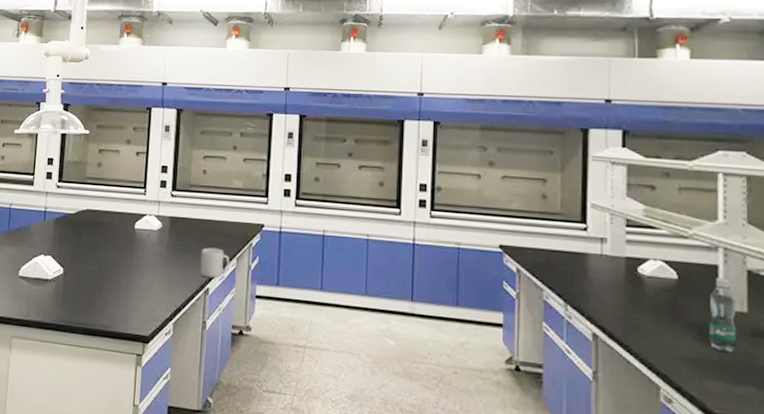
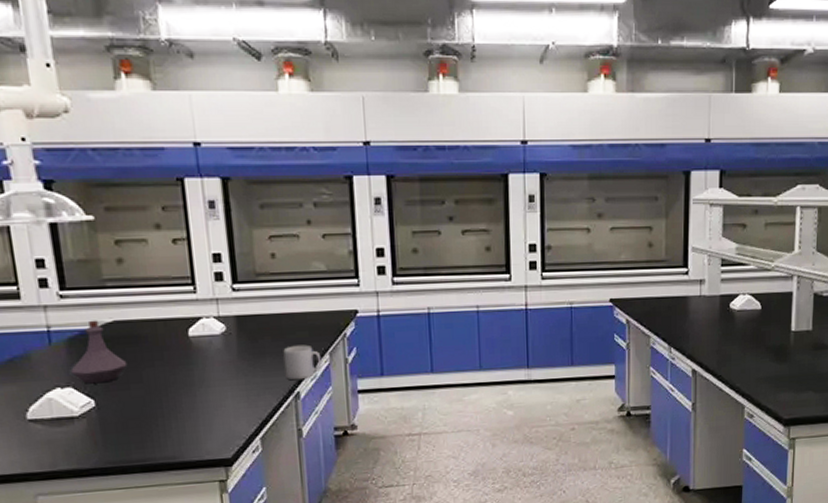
flask: none [53,207,90,256] -> present [71,320,128,384]
bottle: present [709,278,737,353] -> none [783,303,804,367]

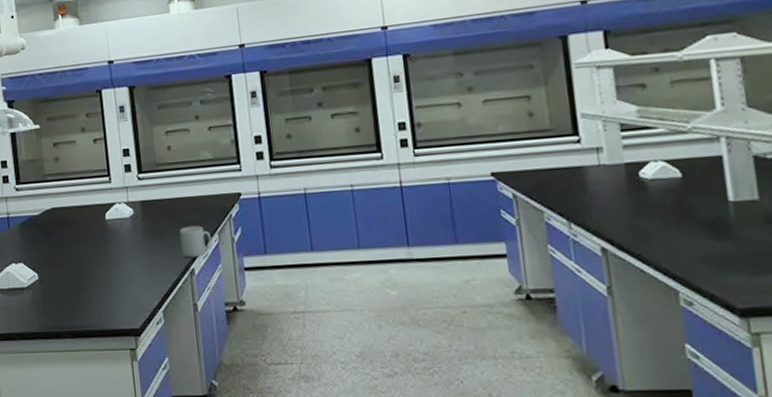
flask: present [71,320,128,384] -> none [22,207,61,261]

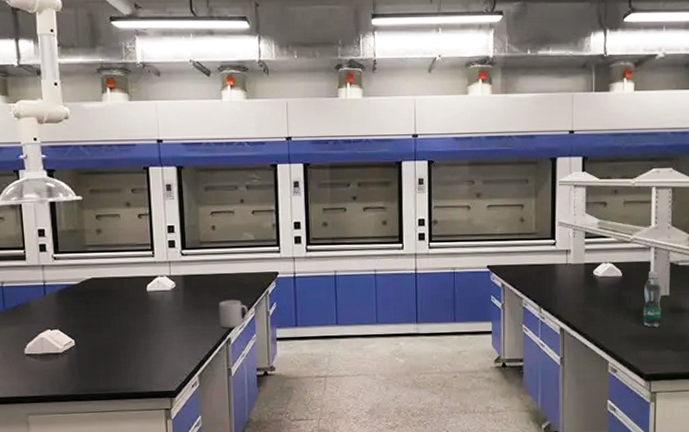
bottle: none [717,168,752,245] -> present [643,271,662,328]

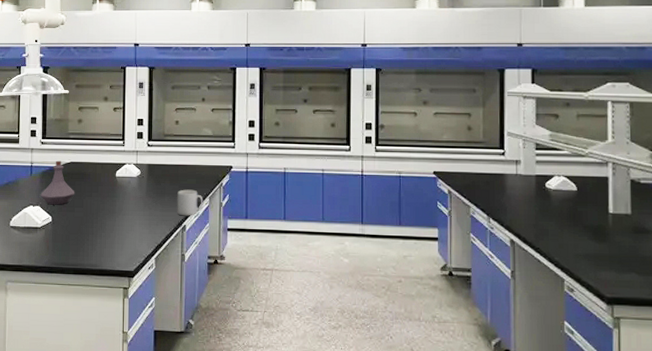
flask: none [58,277,100,327] -> present [40,160,75,205]
bottle: present [643,271,662,328] -> none [601,187,623,248]

